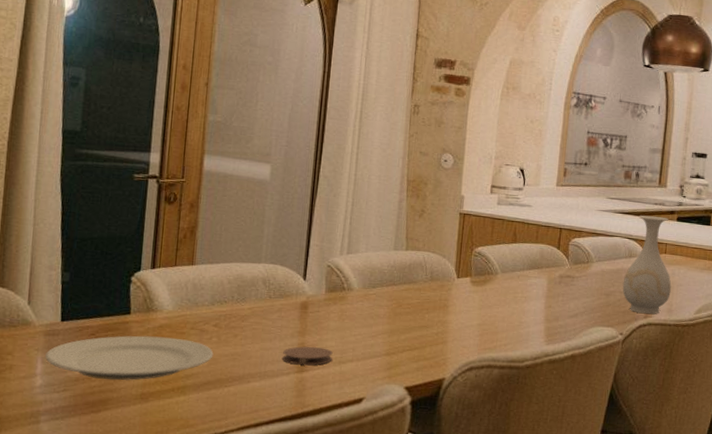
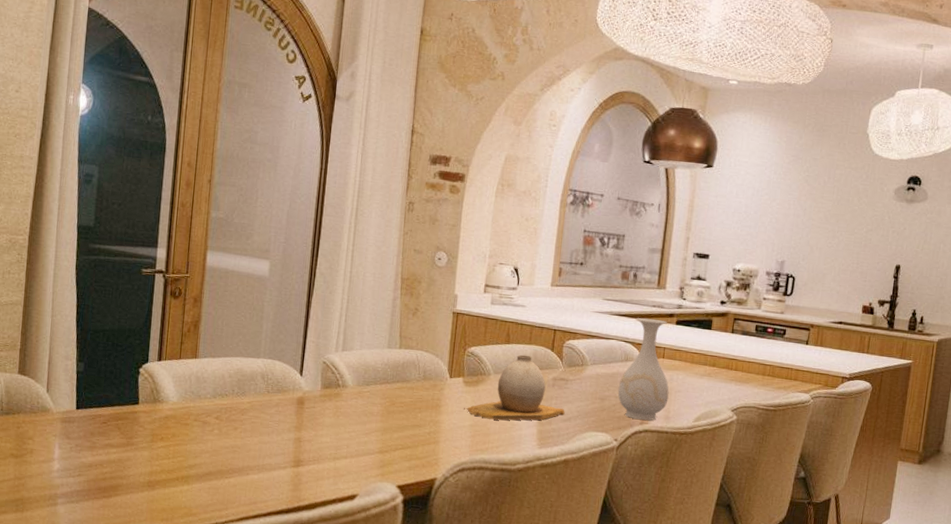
plate: present [45,335,214,380] -> none [62,425,215,468]
coaster: present [282,346,333,365] -> none [280,441,328,460]
vase: none [470,253,572,319] -> present [463,354,565,421]

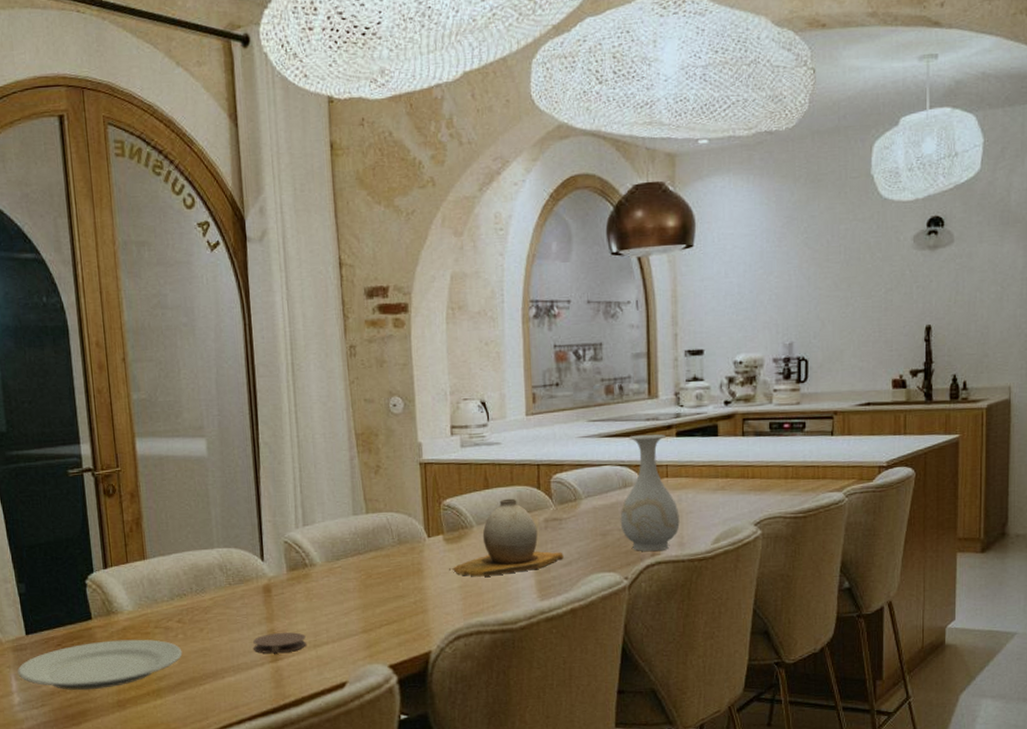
plate: none [62,425,215,468] -> present [17,639,183,691]
coaster: none [280,441,328,460] -> present [253,632,306,654]

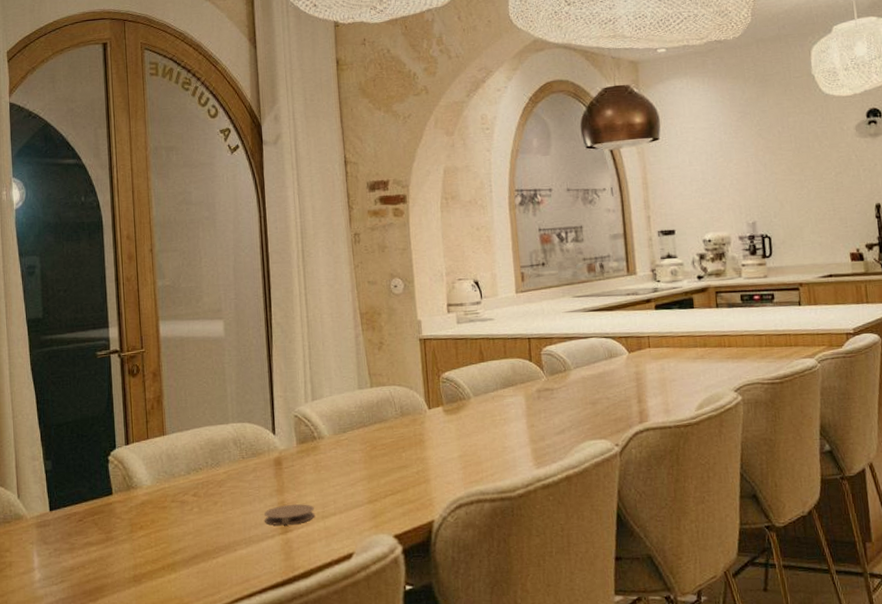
plate: present [17,639,183,691] -> none [40,513,197,566]
vase: present [448,498,564,577] -> none [448,370,557,447]
vase: present [620,434,680,552] -> none [608,308,664,419]

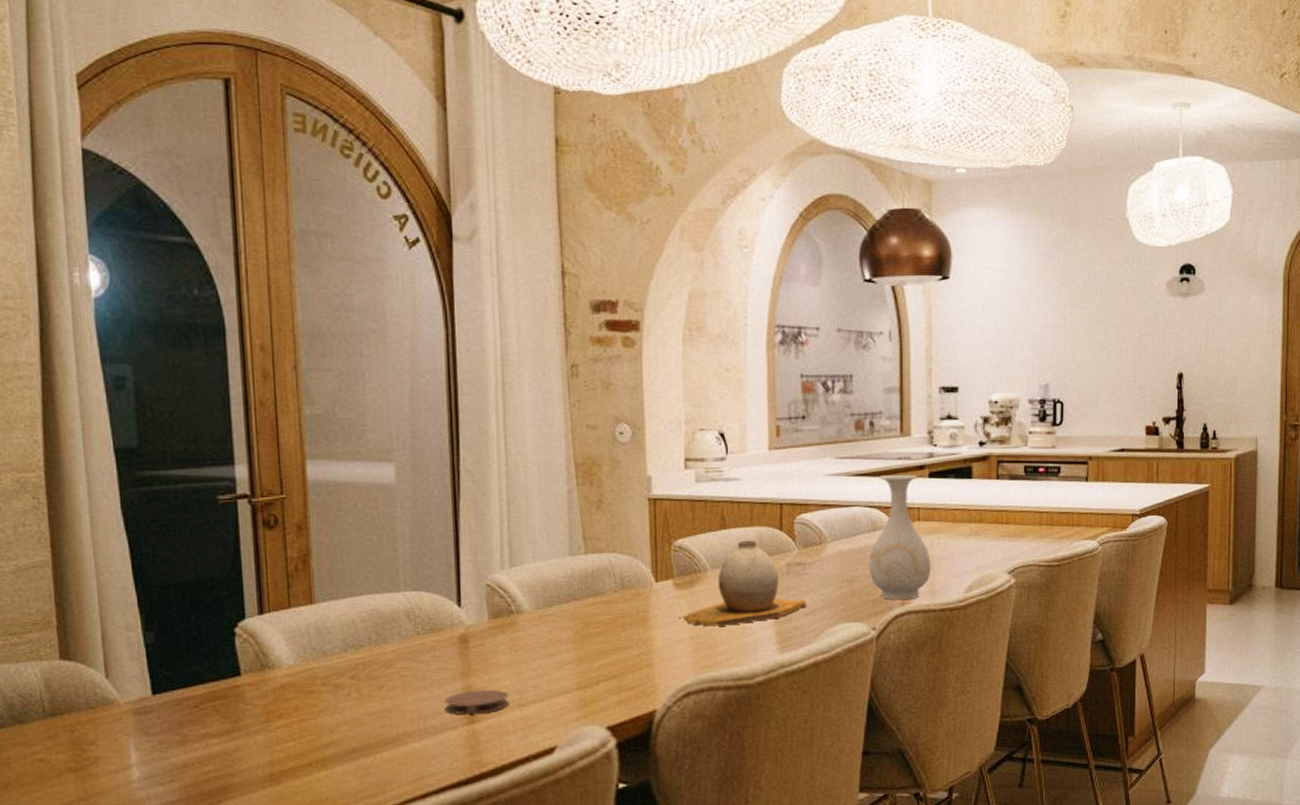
vase: none [448,370,557,447] -> present [678,540,807,627]
vase: none [608,308,664,419] -> present [868,475,931,601]

